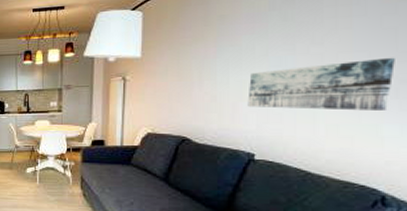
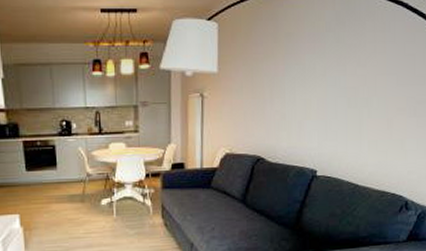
wall art: present [247,57,395,111] -> none [310,80,414,128]

